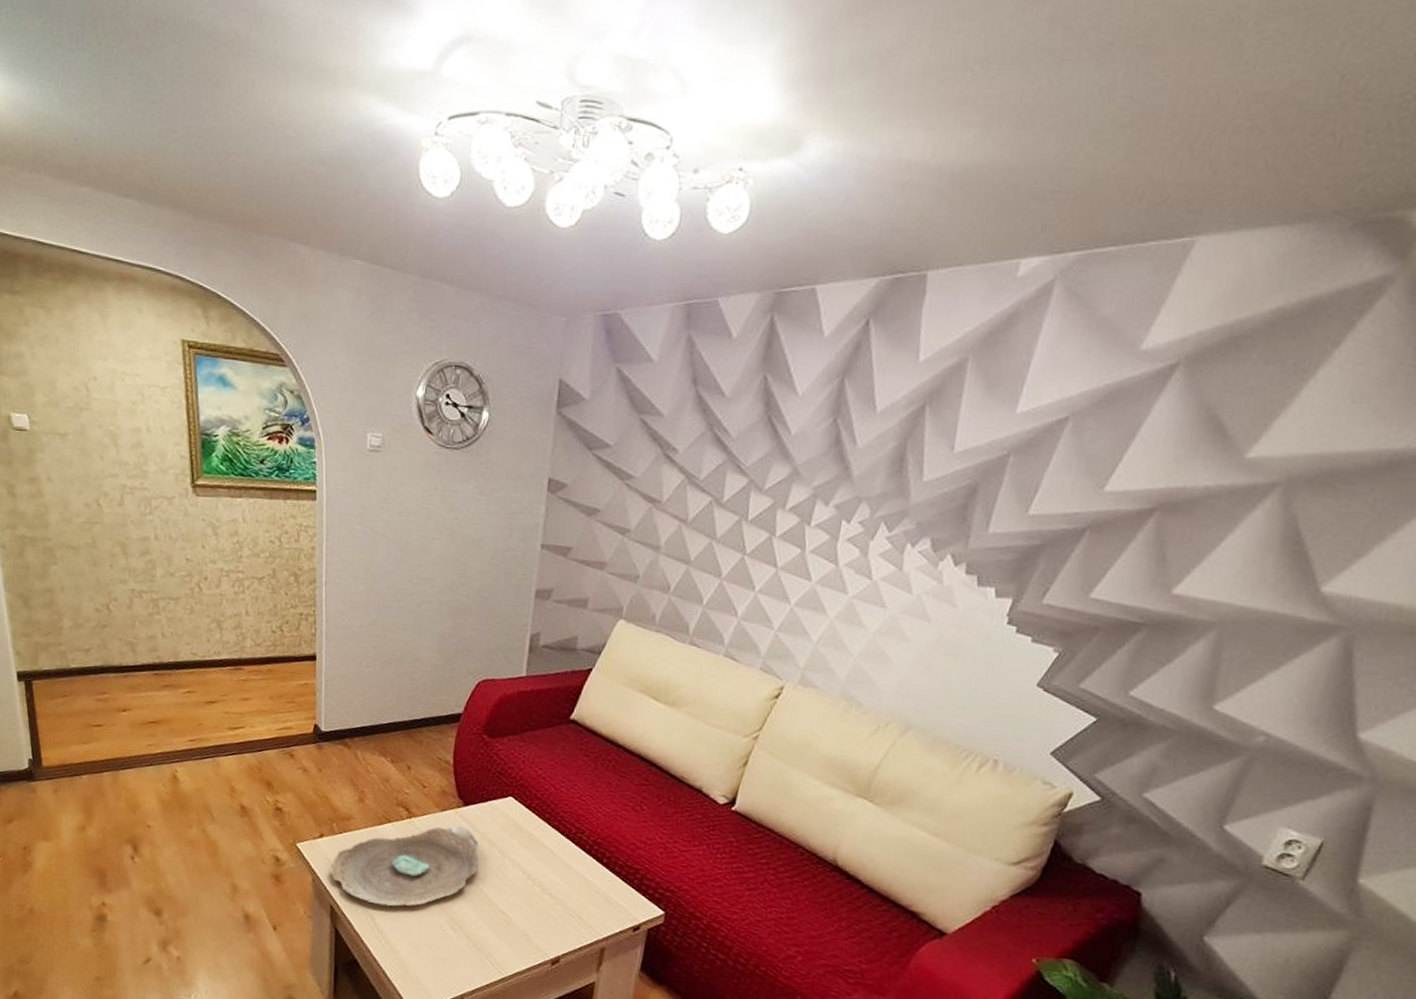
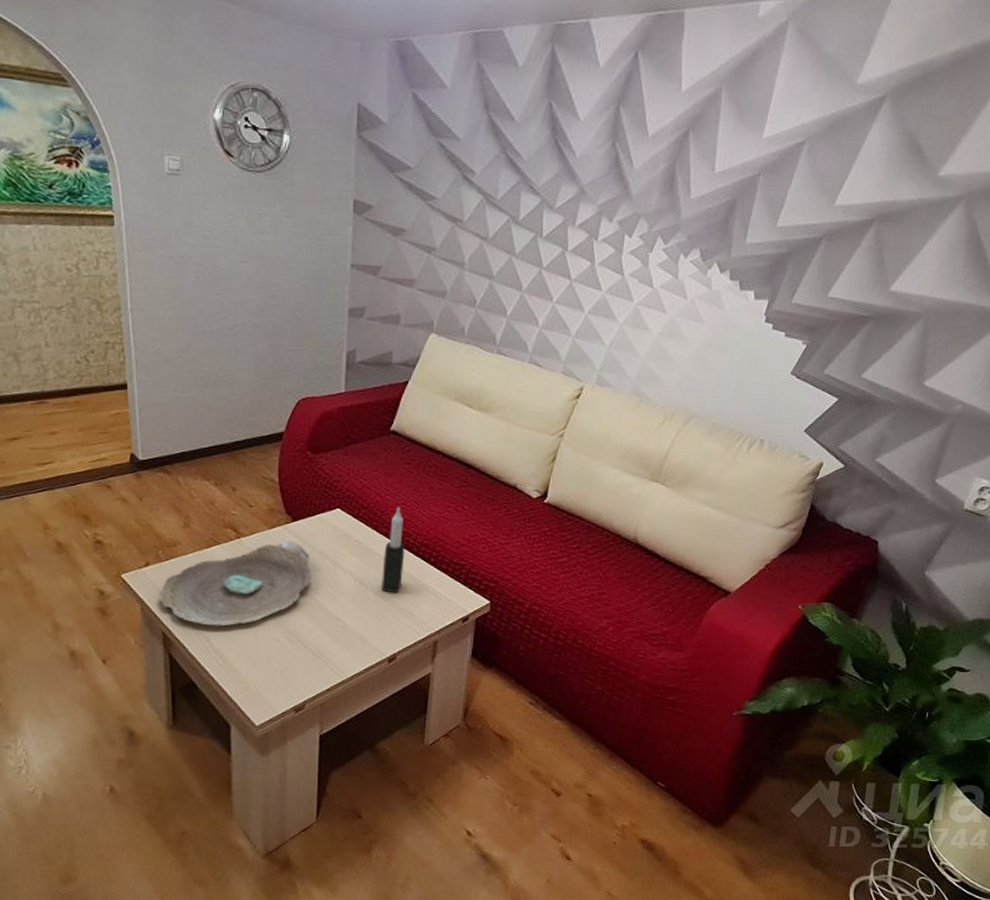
candle: none [549,801,578,892] -> present [382,507,405,593]

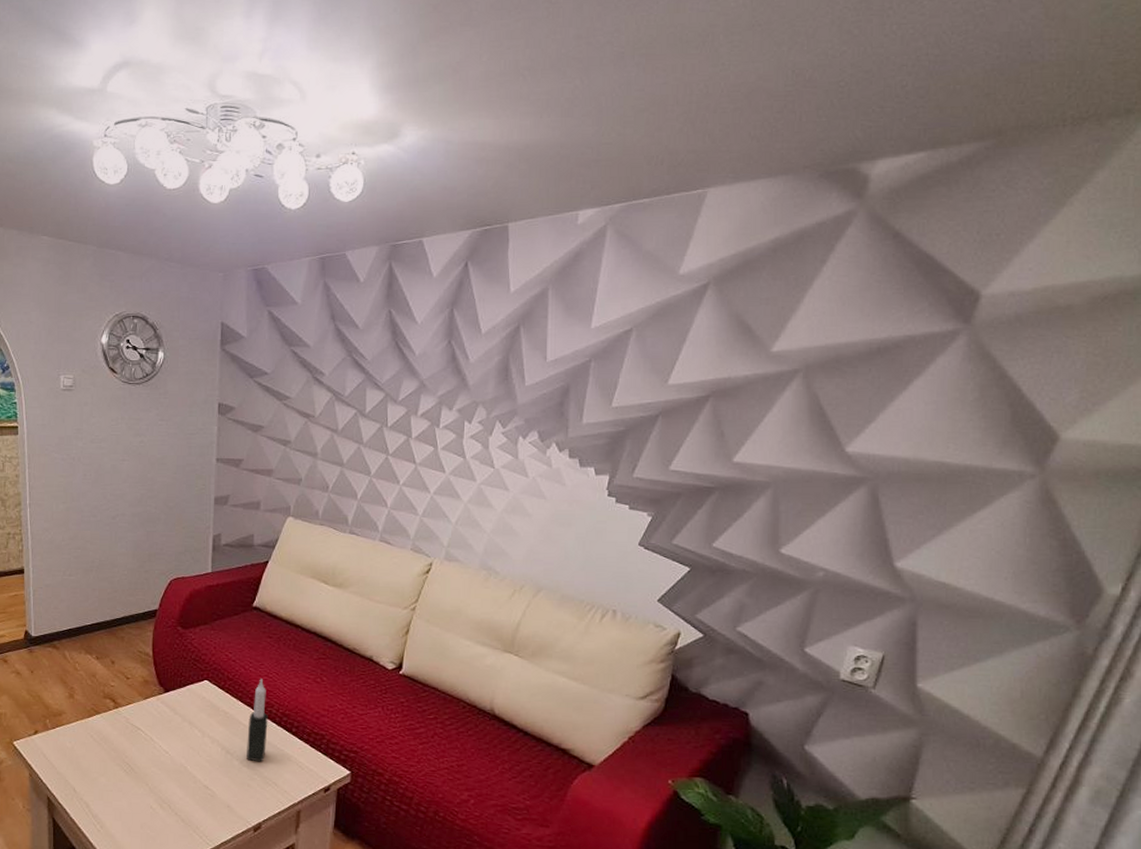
decorative bowl: present [159,541,311,626] -> none [45,711,182,792]

